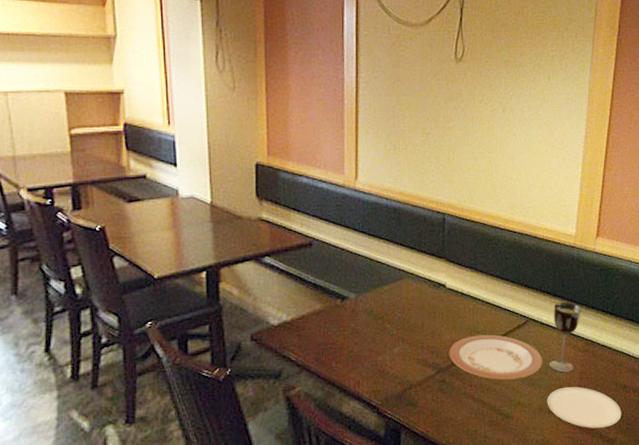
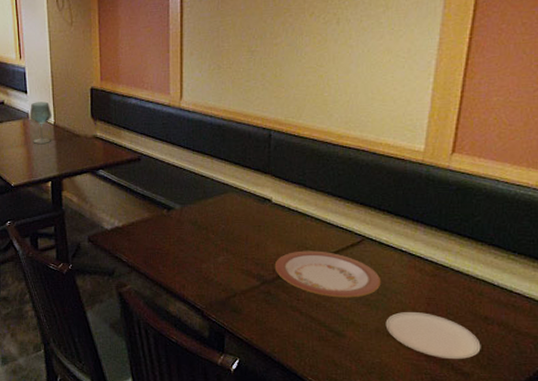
wine glass: none [179,177,209,228] -> present [29,101,52,145]
wine glass: present [549,301,581,373] -> none [388,222,430,296]

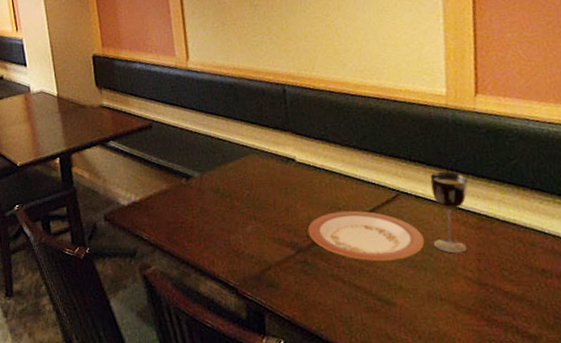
wine glass: present [29,101,52,145] -> none [30,73,56,119]
plate: present [385,312,481,360] -> none [436,270,544,322]
wine glass: none [388,222,430,296] -> present [430,171,468,254]

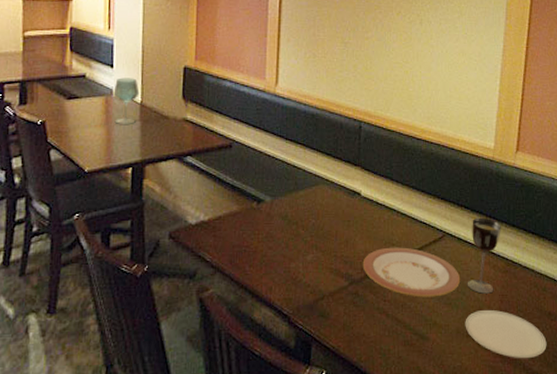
wine glass: none [30,73,56,119] -> present [113,78,140,125]
plate: none [436,270,544,322] -> present [465,310,547,359]

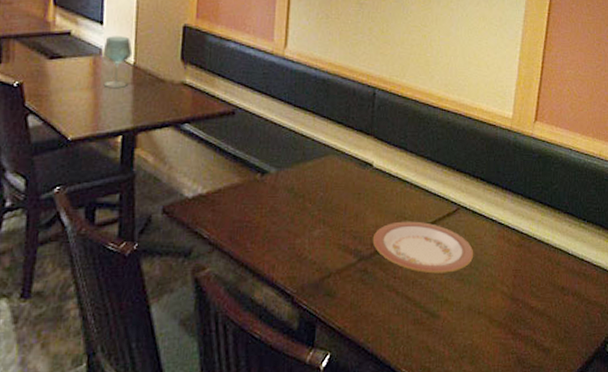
plate: present [465,310,547,359] -> none [477,286,559,336]
wine glass: present [467,217,501,294] -> none [480,189,517,269]

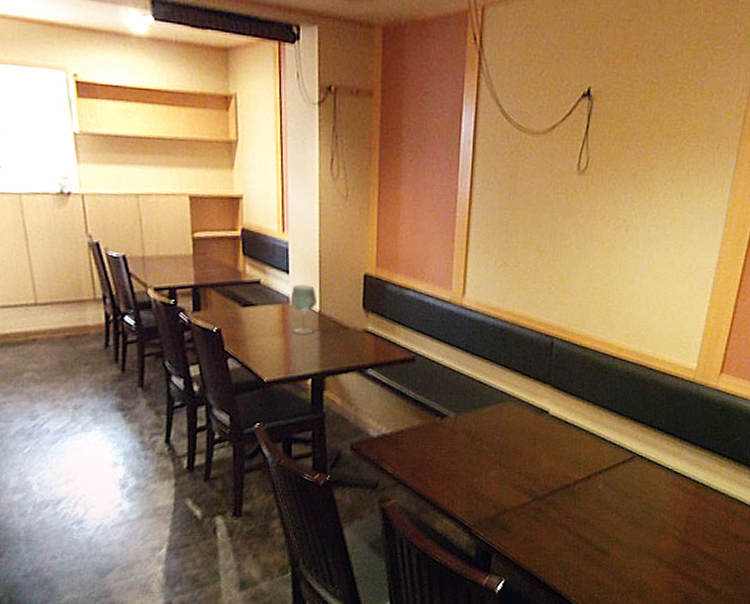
plate: present [372,221,474,274] -> none [546,466,648,516]

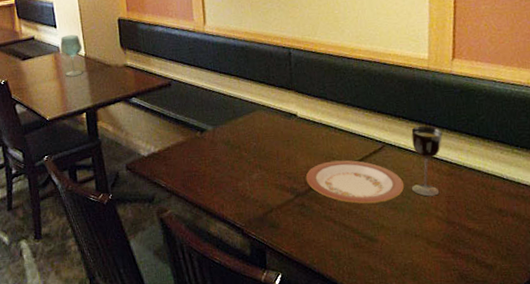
plate: none [546,466,648,516] -> present [305,160,405,204]
wine glass: none [653,440,695,515] -> present [411,125,443,197]

